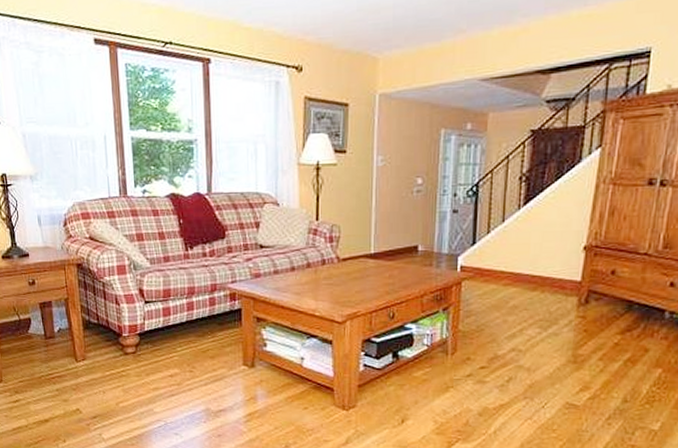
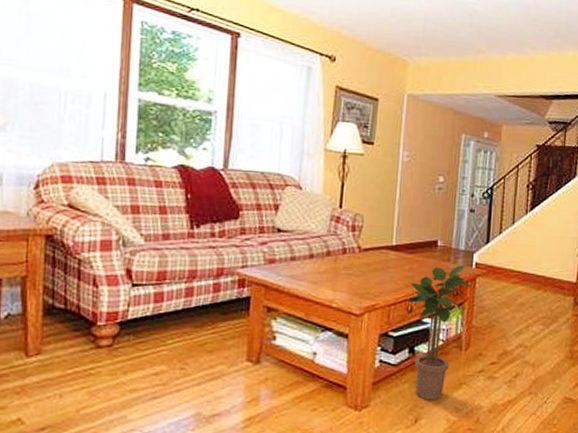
potted plant: none [388,269,457,402] -> present [407,265,472,400]

